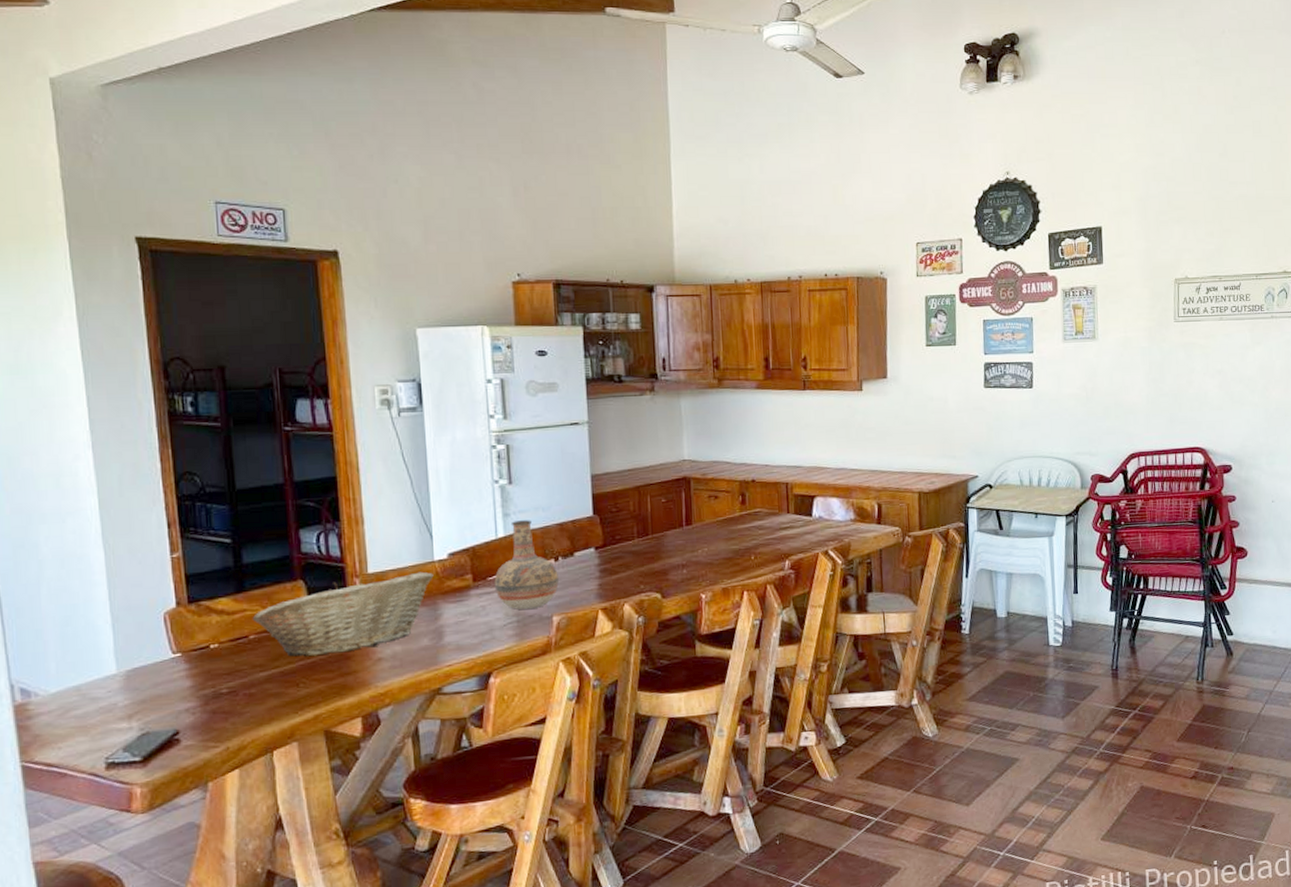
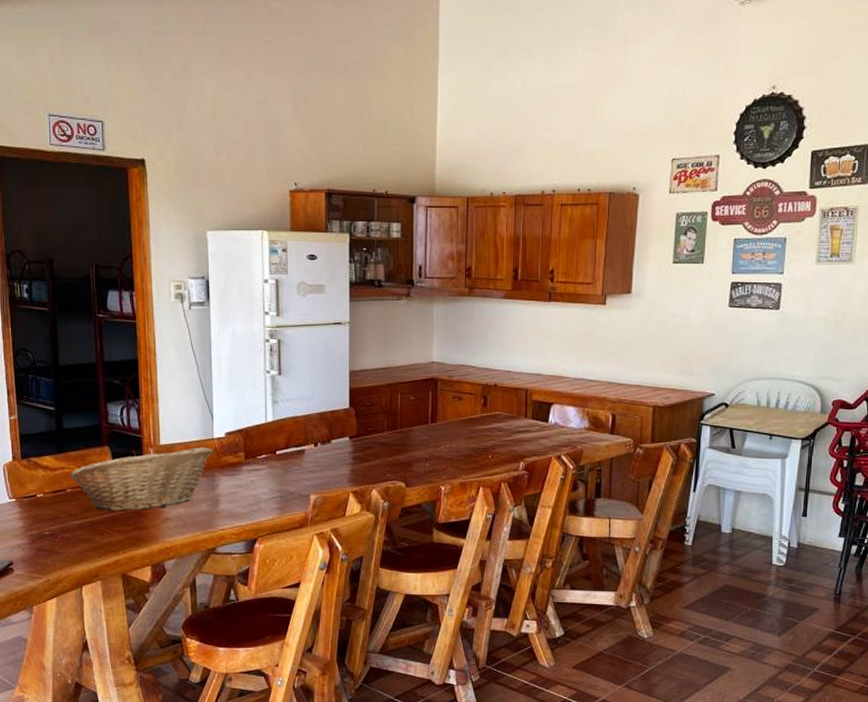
vase: present [494,520,559,610] -> none [262,408,317,486]

